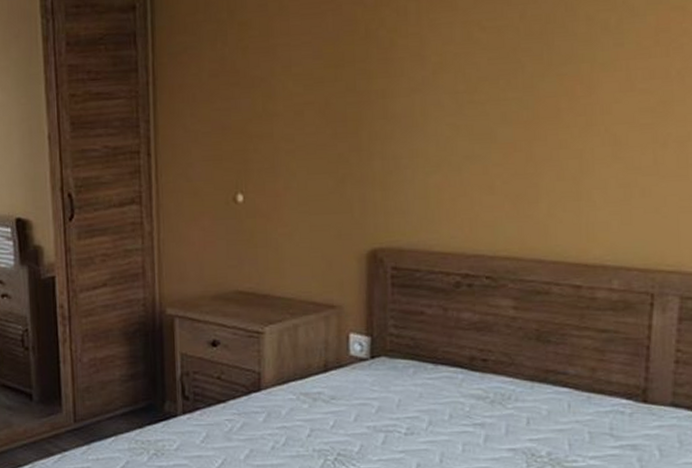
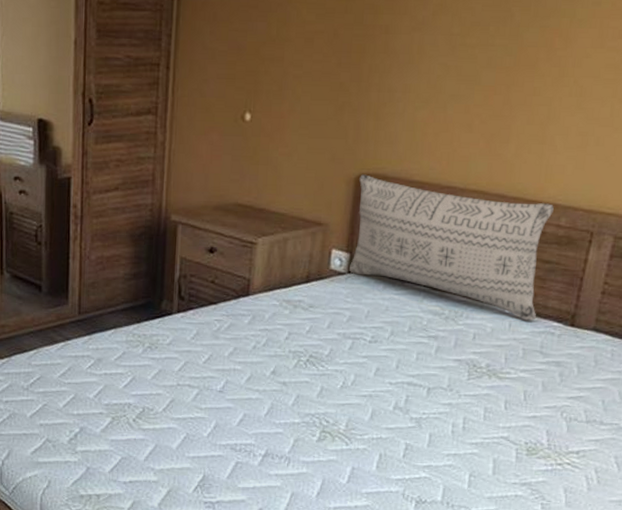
pillow: none [371,249,602,399] -> present [348,174,554,320]

